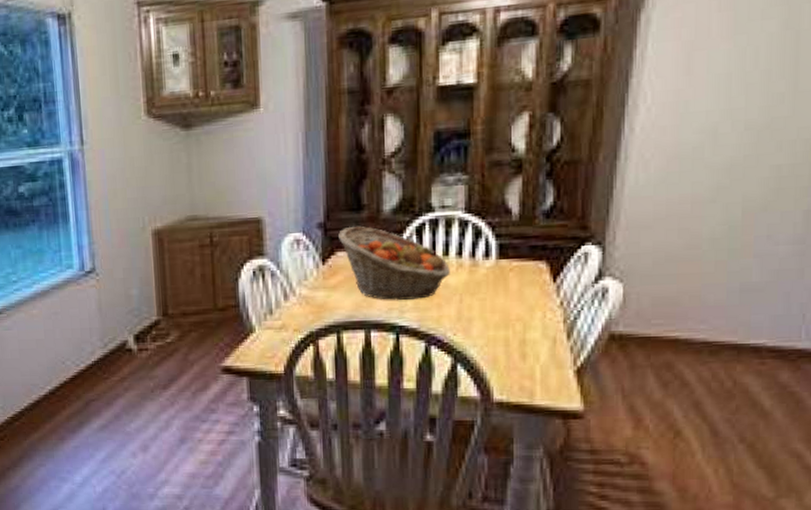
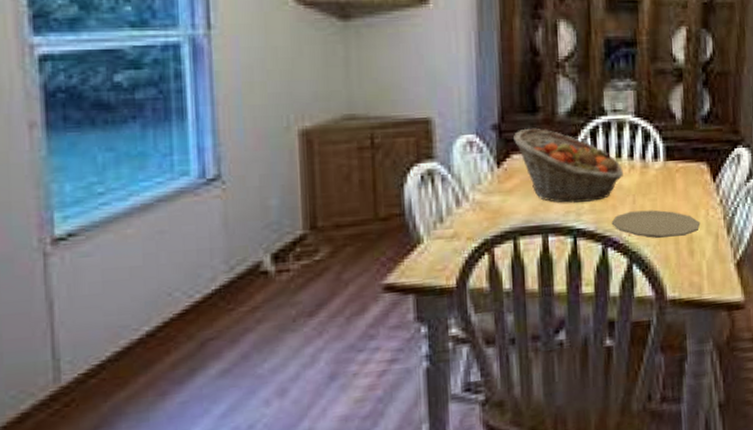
plate: none [436,310,536,340] -> present [611,210,701,239]

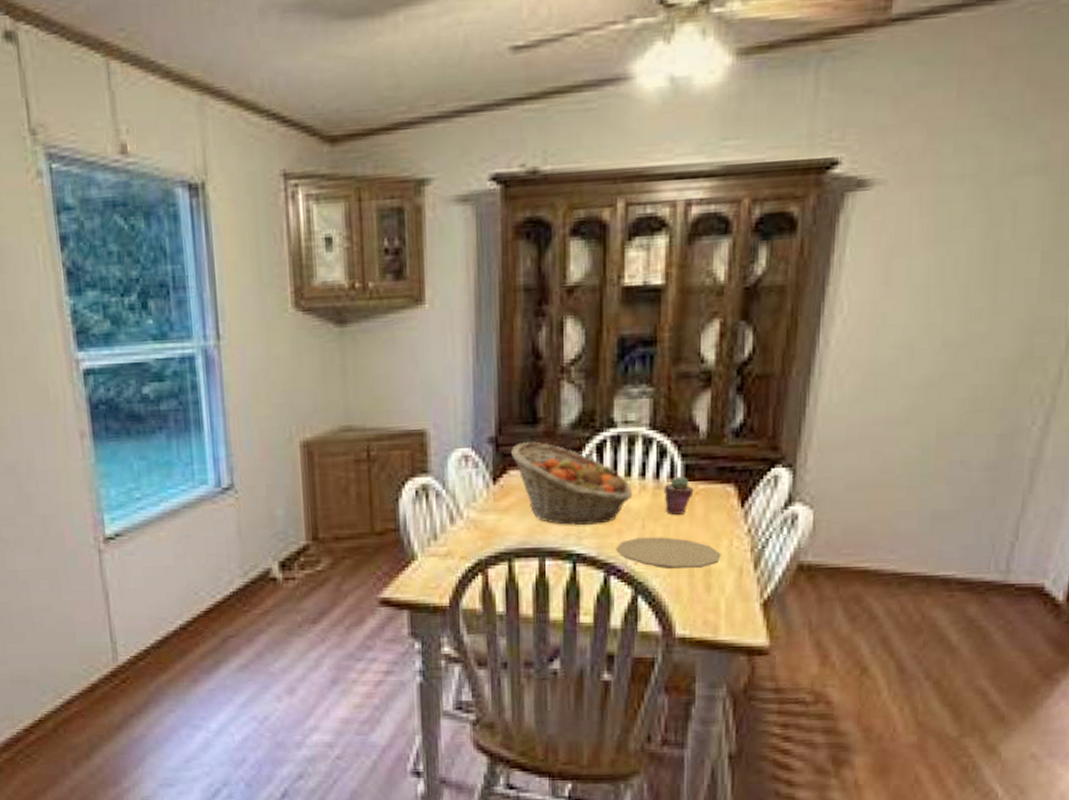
potted succulent: none [649,156,675,190] -> present [664,476,694,515]

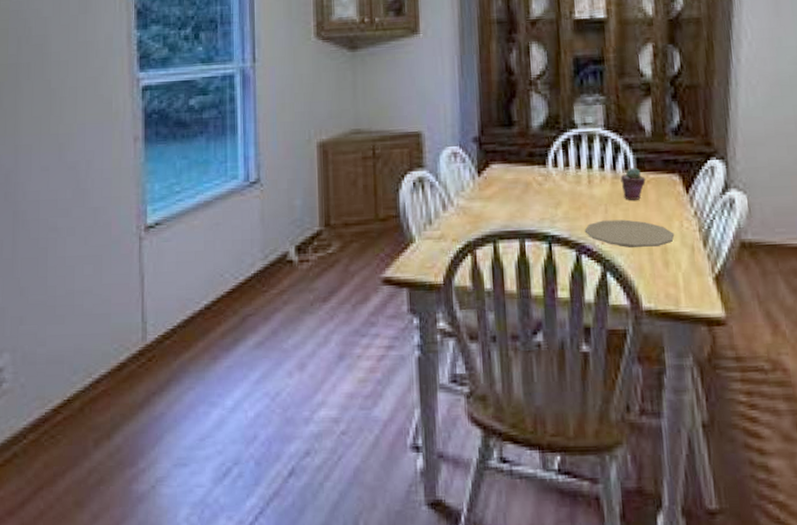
fruit basket: present [511,441,632,525] -> none [492,140,595,210]

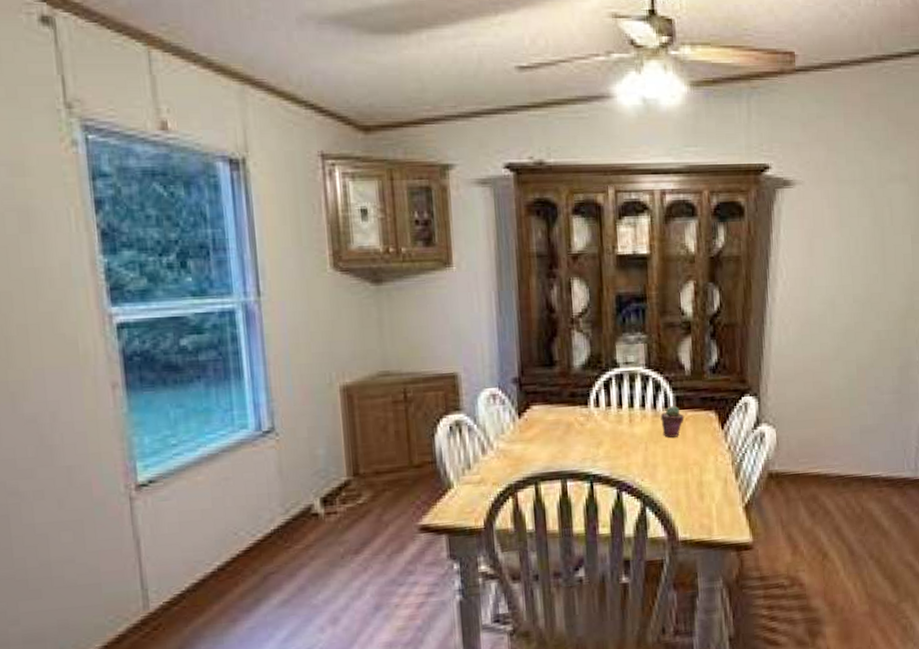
plate: present [584,219,675,248] -> none [625,456,710,483]

